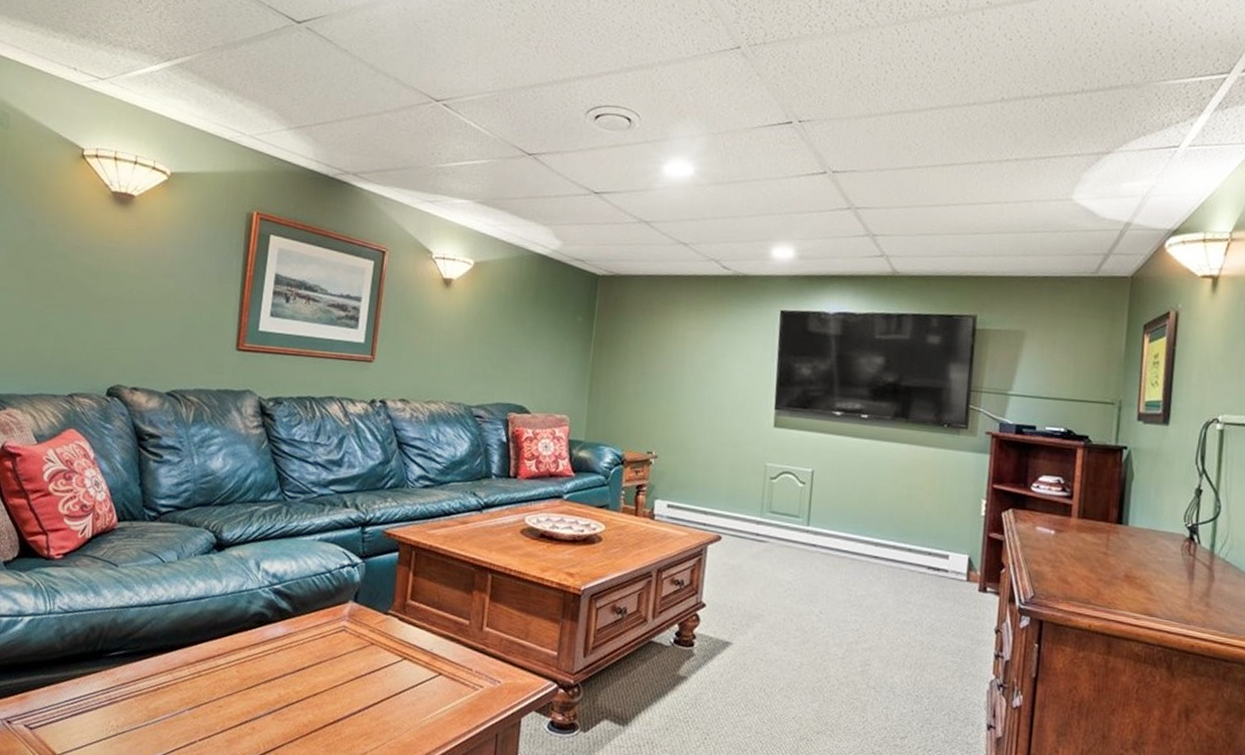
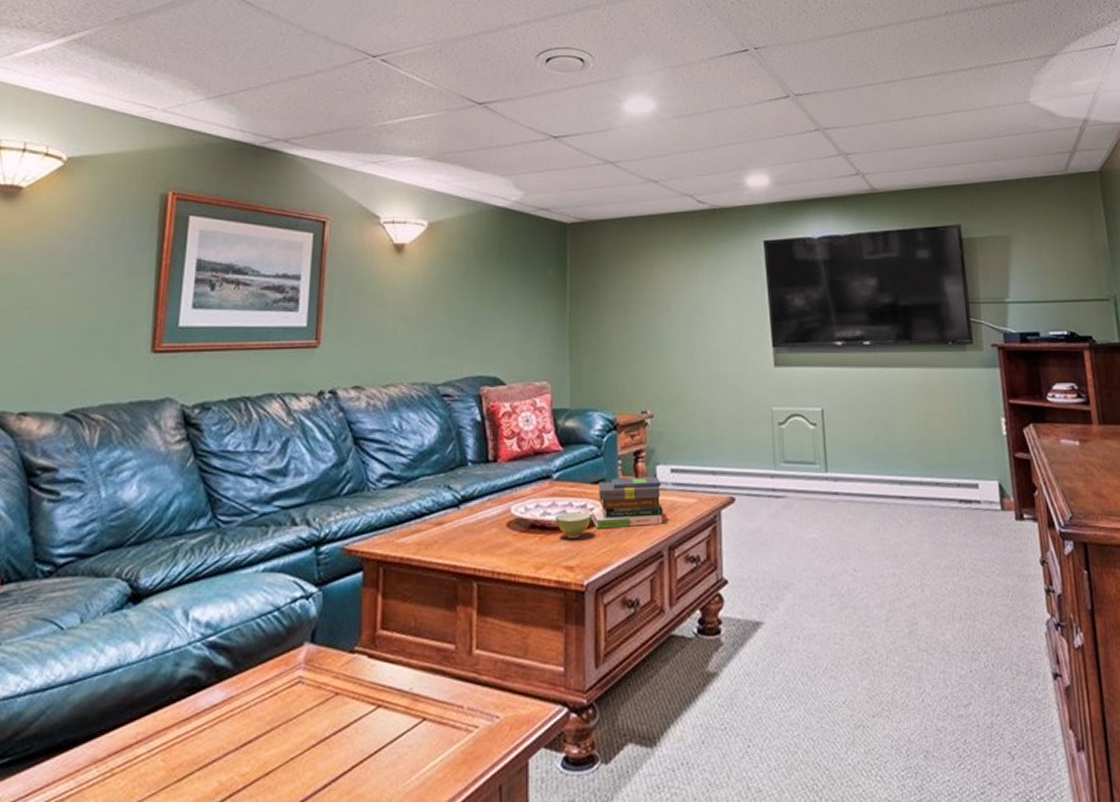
bowl: none [562,528,594,551] -> present [555,512,592,539]
books: none [593,505,657,549] -> present [591,477,663,529]

